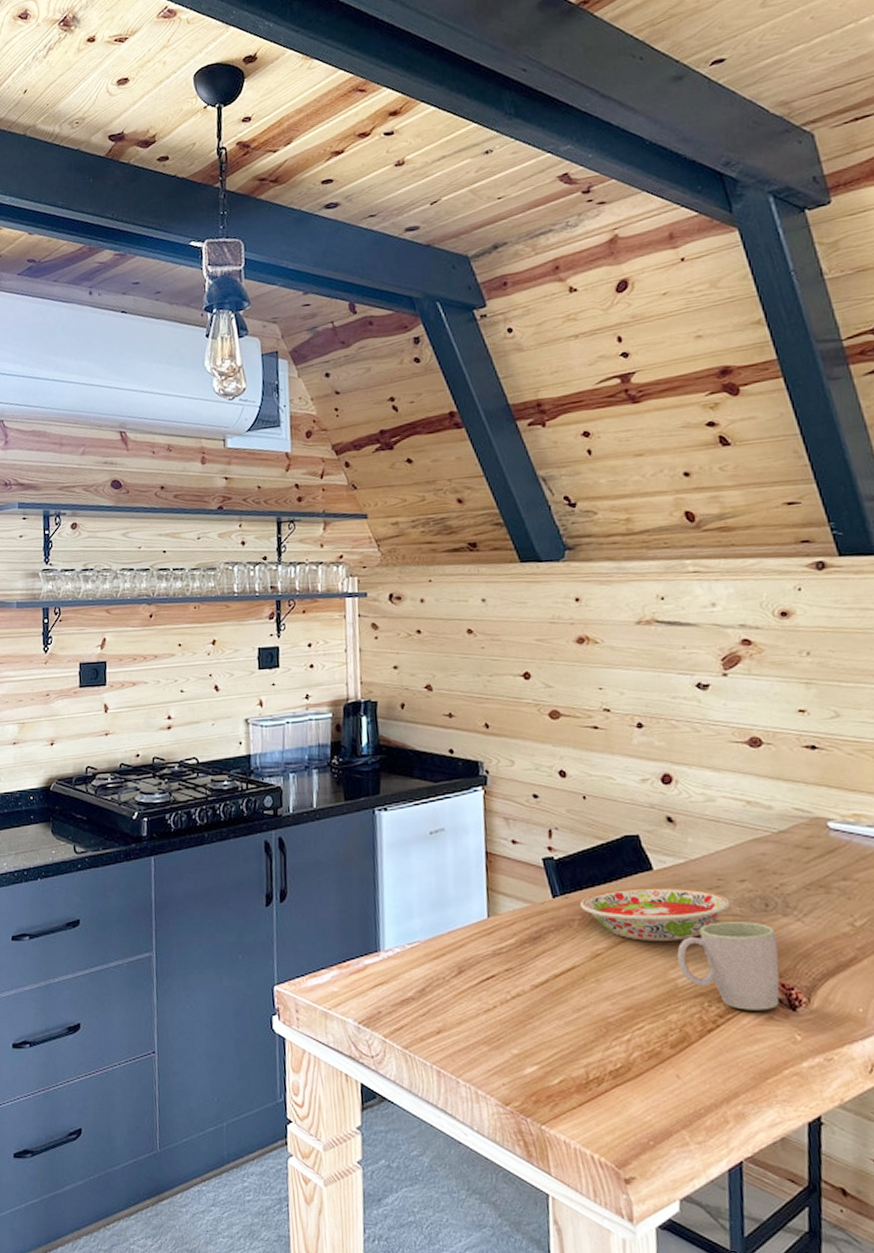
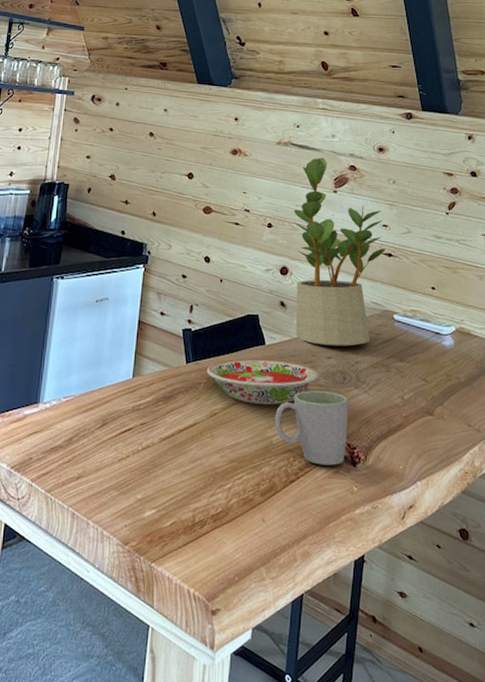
potted plant: none [670,633,806,867] -> present [294,157,385,347]

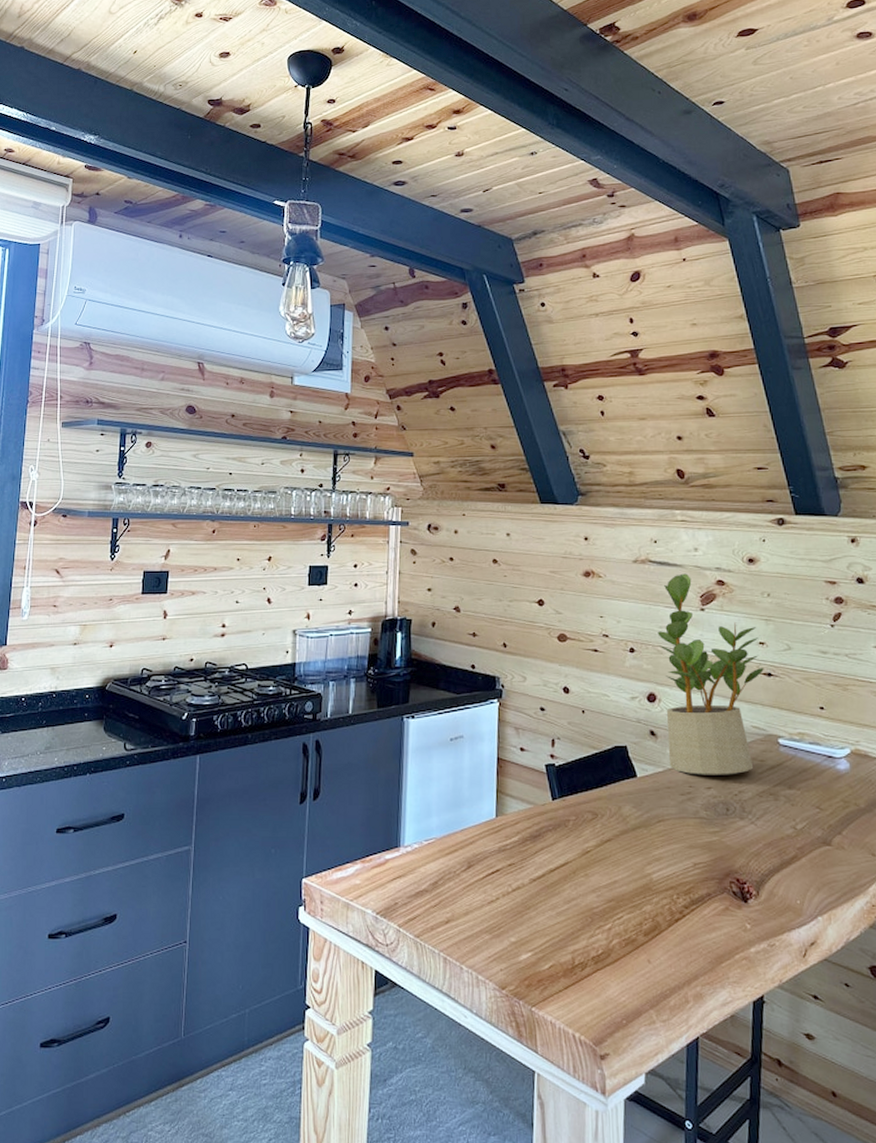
bowl: present [207,359,318,405] -> none [575,793,698,840]
mug: present [275,390,348,466] -> none [653,824,736,902]

